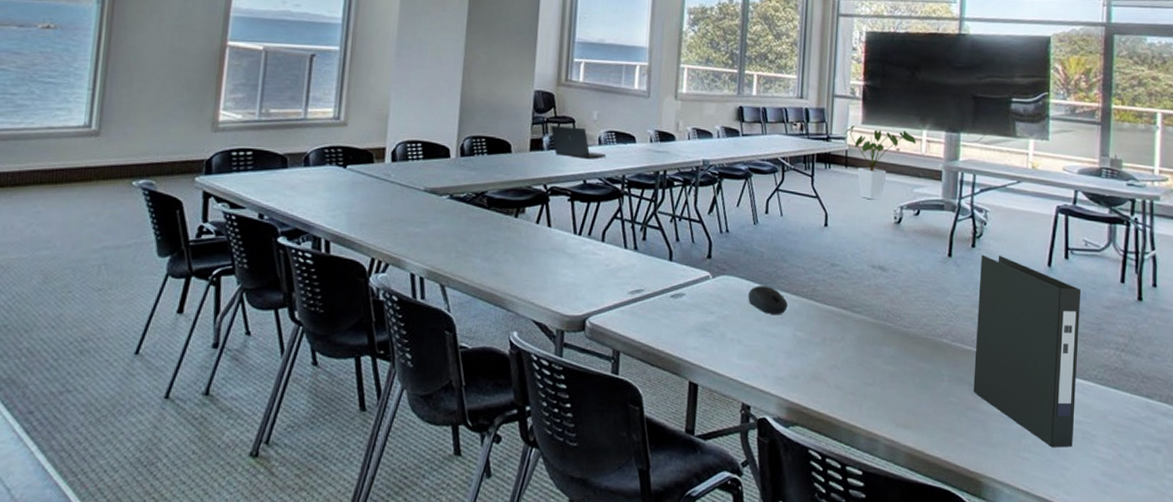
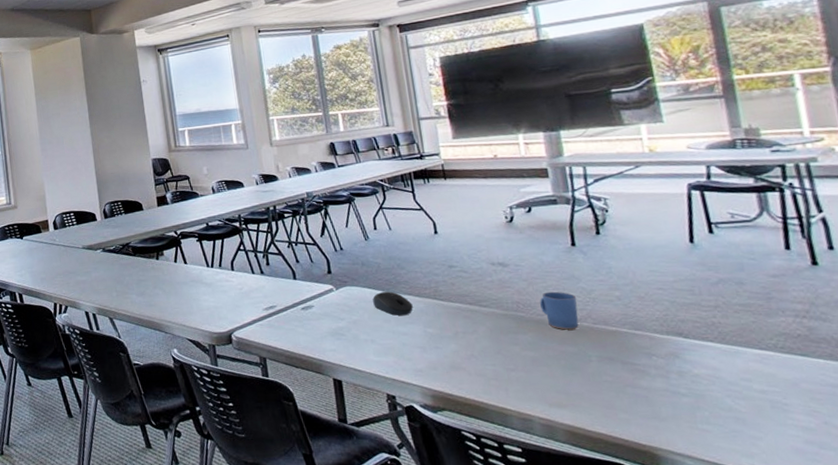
laptop: present [551,126,607,159] -> none [171,181,222,207]
house plant: present [844,126,916,200] -> none [436,137,513,205]
mug: none [909,303,943,345] -> present [540,291,579,330]
binder: present [973,254,1081,448] -> none [609,238,761,418]

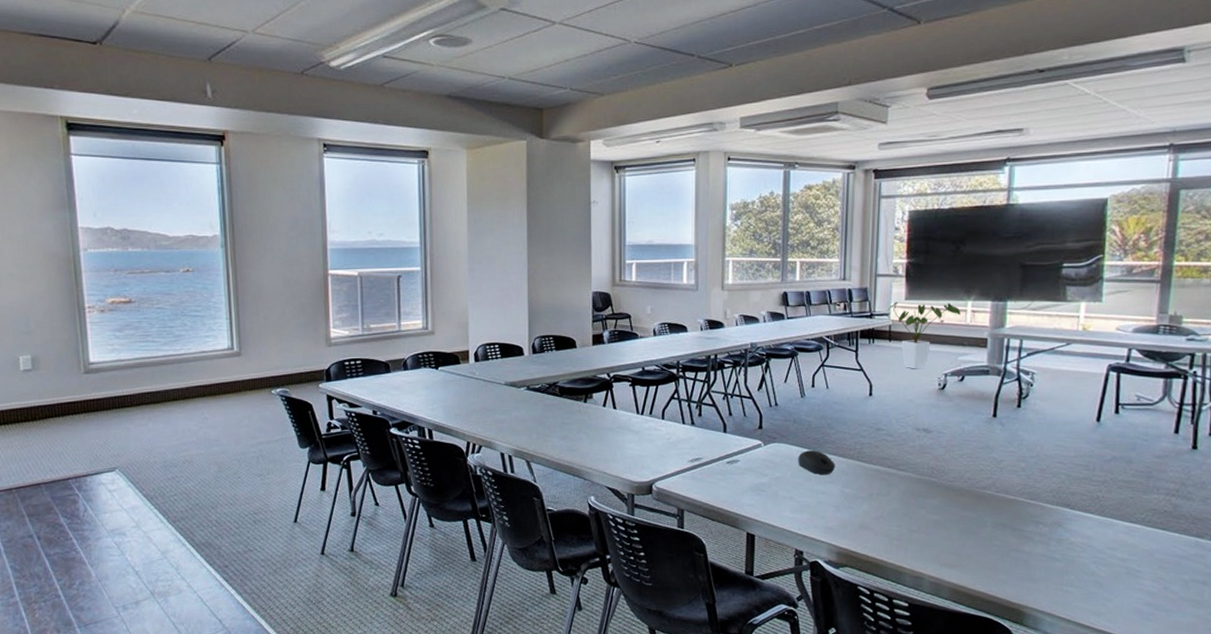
house plant: none [436,137,513,205] -> present [887,302,961,369]
mug: present [540,291,579,330] -> none [953,459,987,497]

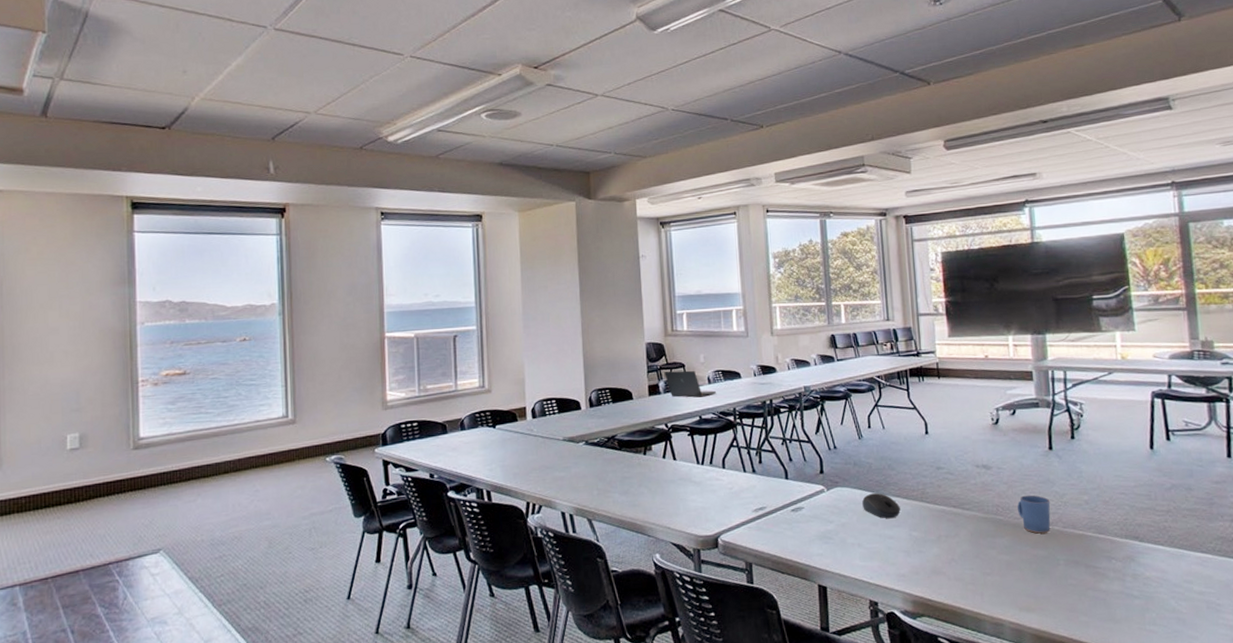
laptop: none [610,321,662,349] -> present [664,370,717,398]
house plant: present [887,302,961,369] -> none [933,338,1003,406]
mug: none [953,459,987,497] -> present [1017,495,1051,534]

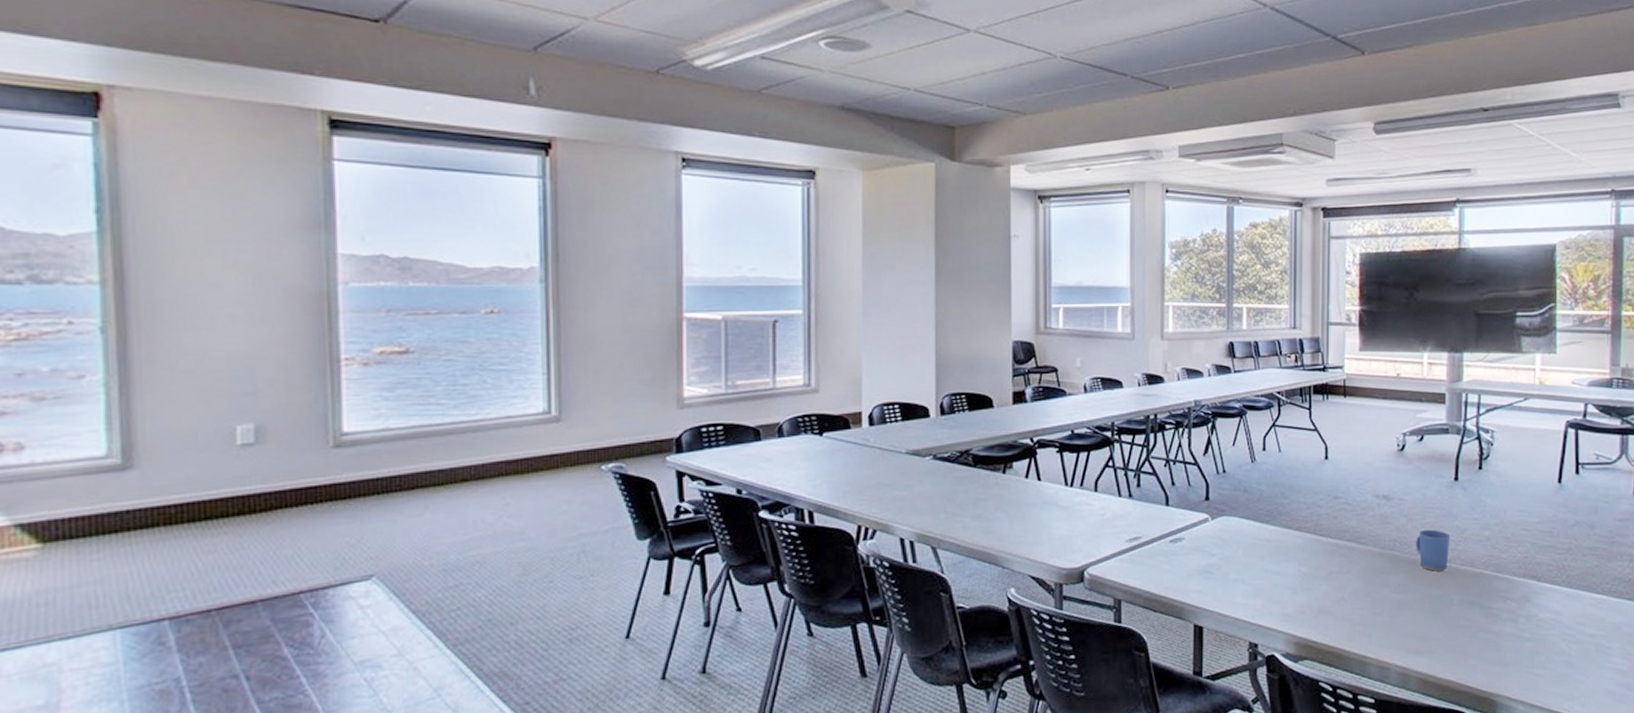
laptop: present [664,370,717,398] -> none [1033,376,1094,408]
computer mouse: present [862,493,900,518] -> none [1250,524,1291,552]

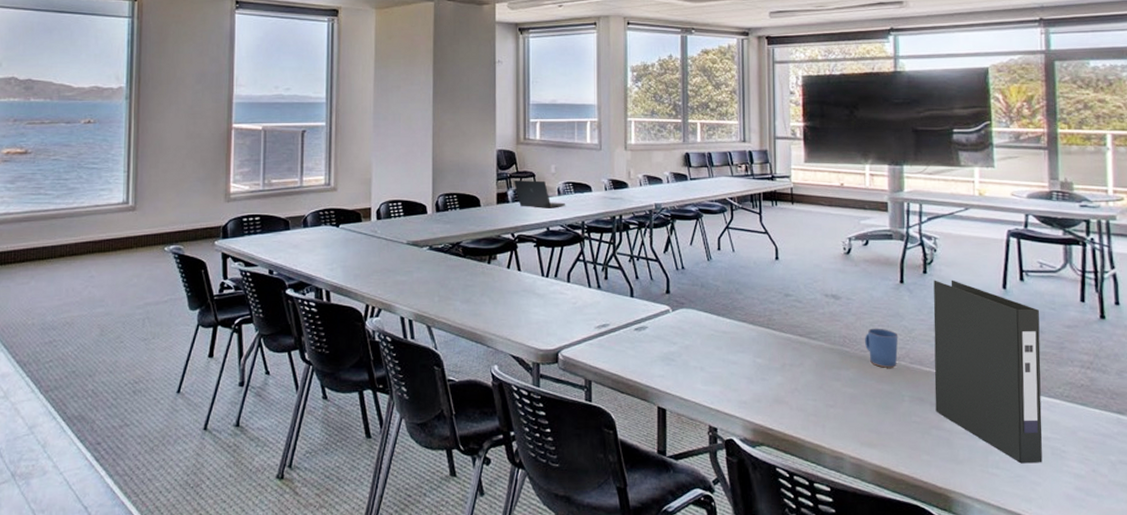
laptop: none [1033,376,1094,408] -> present [514,180,566,208]
binder: none [1484,475,1592,662] -> present [933,279,1042,463]

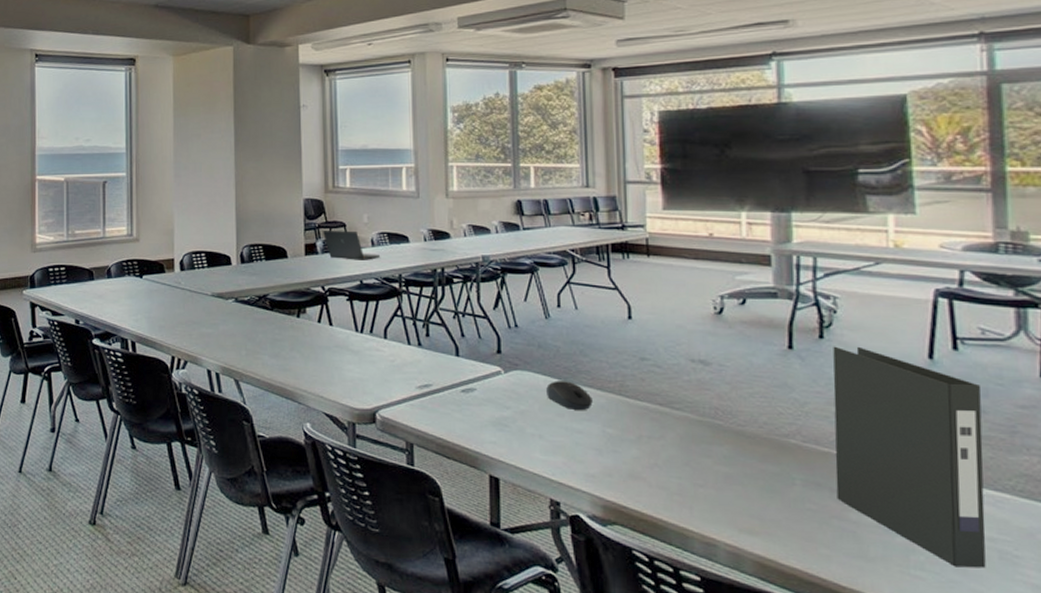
computer mouse: none [707,317,746,343] -> present [546,381,593,410]
mug: present [865,328,899,368] -> none [743,399,787,446]

